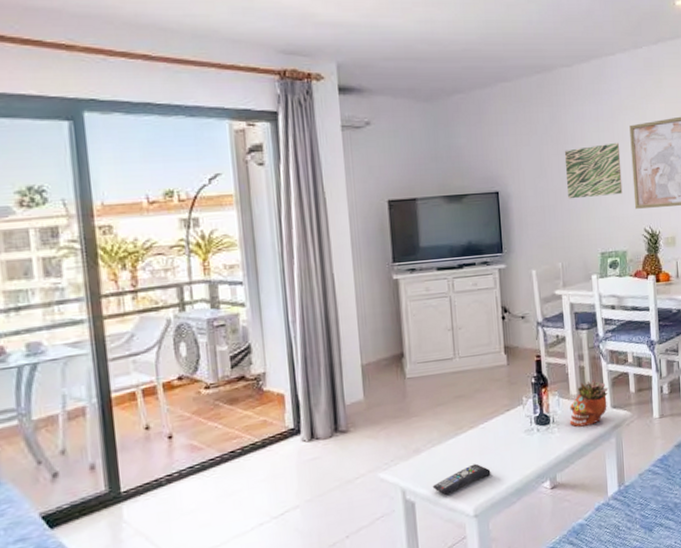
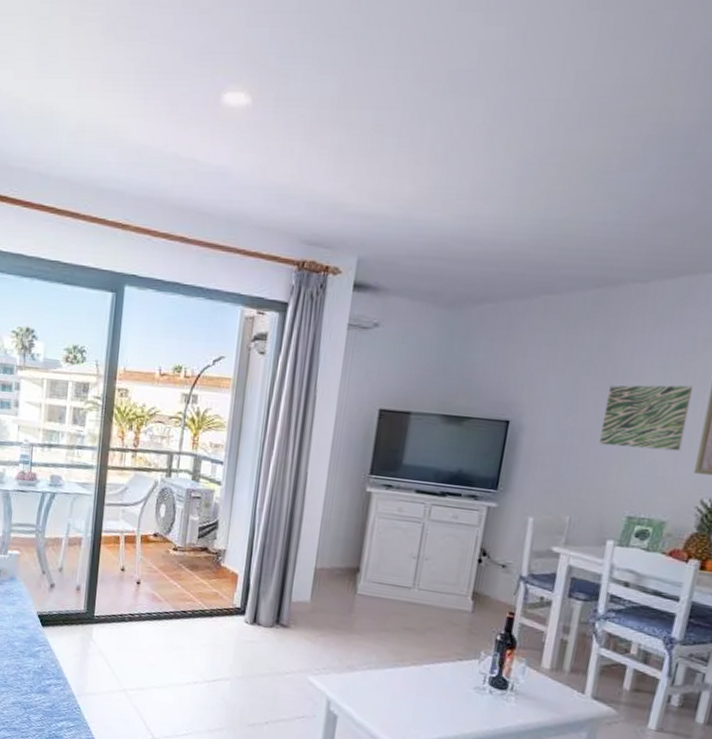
remote control: present [432,463,491,495] -> none [358,701,425,721]
succulent planter: present [569,379,609,427] -> none [531,658,594,709]

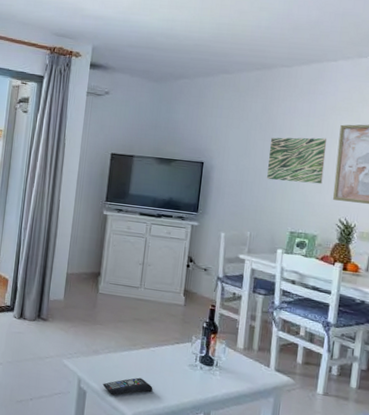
remote control: none [358,701,425,721] -> present [102,377,153,395]

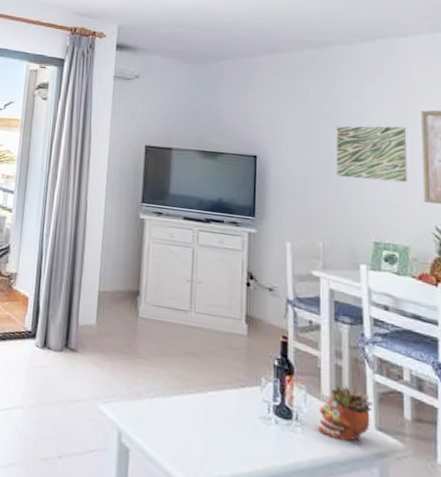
remote control: present [102,377,153,395] -> none [149,432,215,455]
succulent planter: none [231,340,275,380] -> present [317,384,373,441]

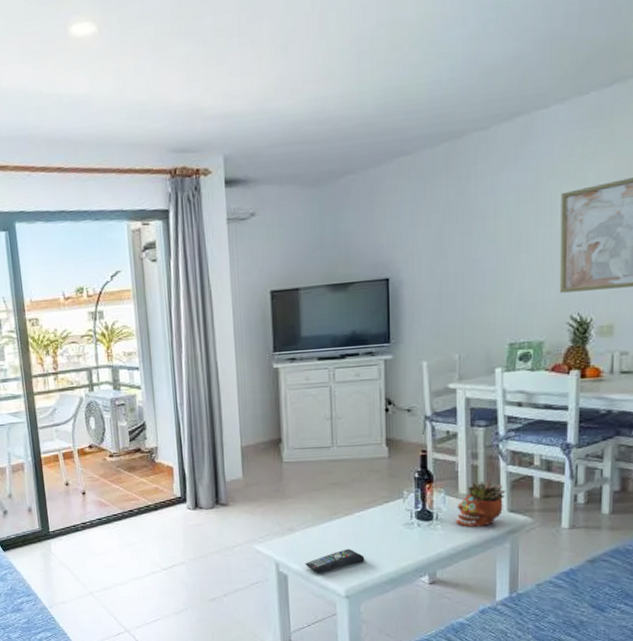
remote control: none [149,432,215,455] -> present [305,549,365,573]
wall art: present [336,126,408,183] -> none [471,214,546,284]

